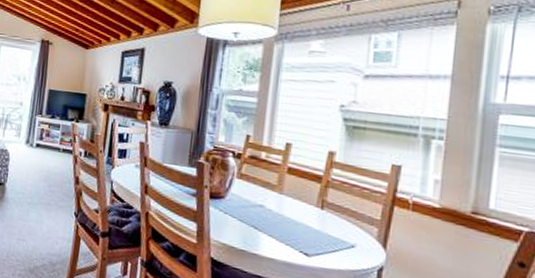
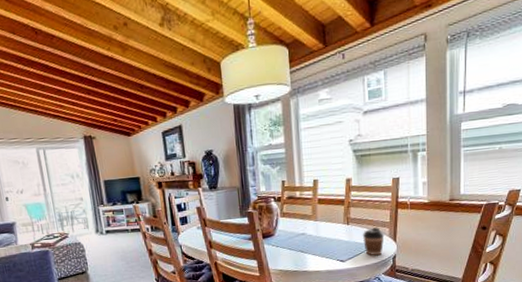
coffee cup: none [339,221,371,262] -> present [362,227,384,256]

